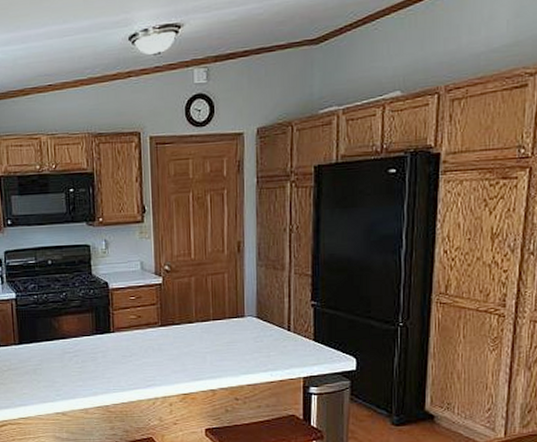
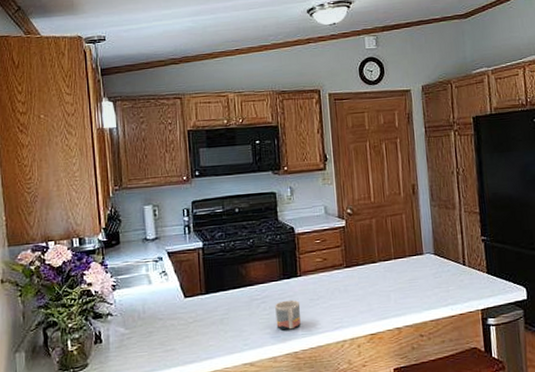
mug: none [87,355,113,384] -> present [275,299,301,330]

